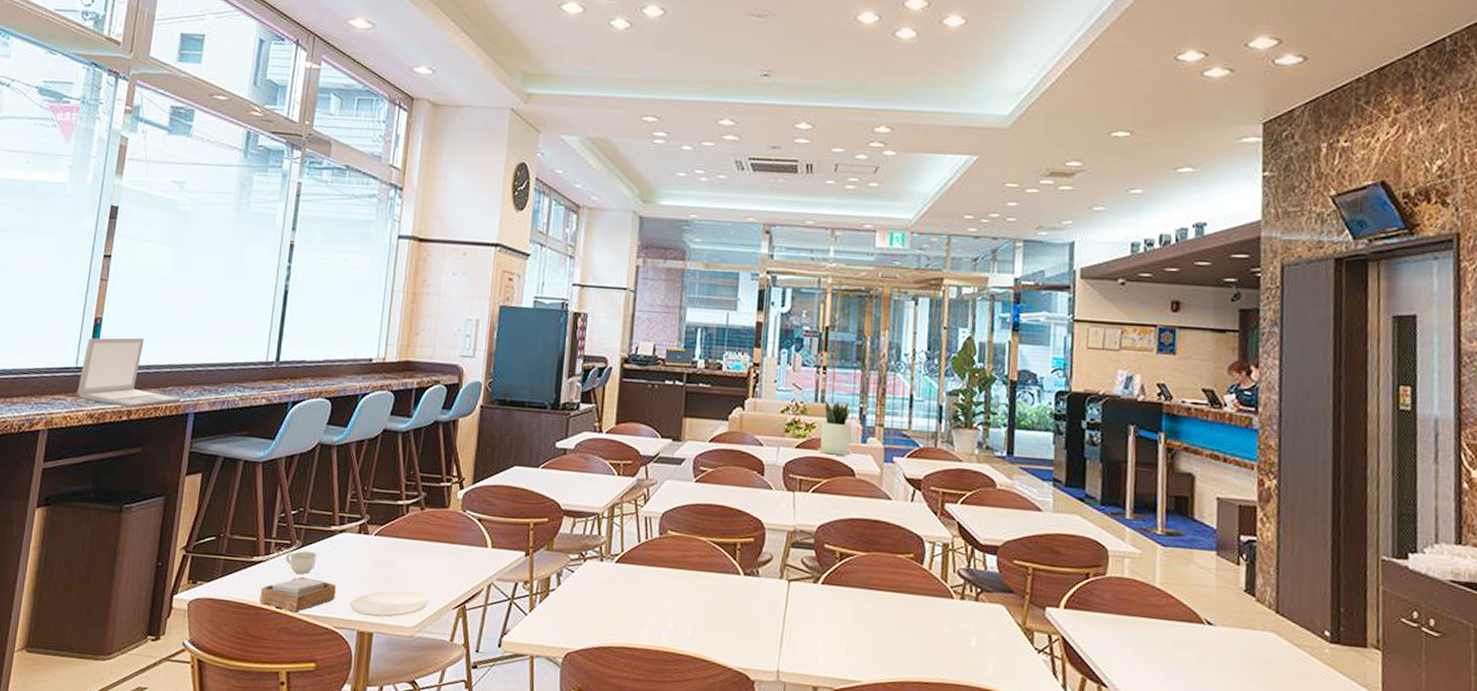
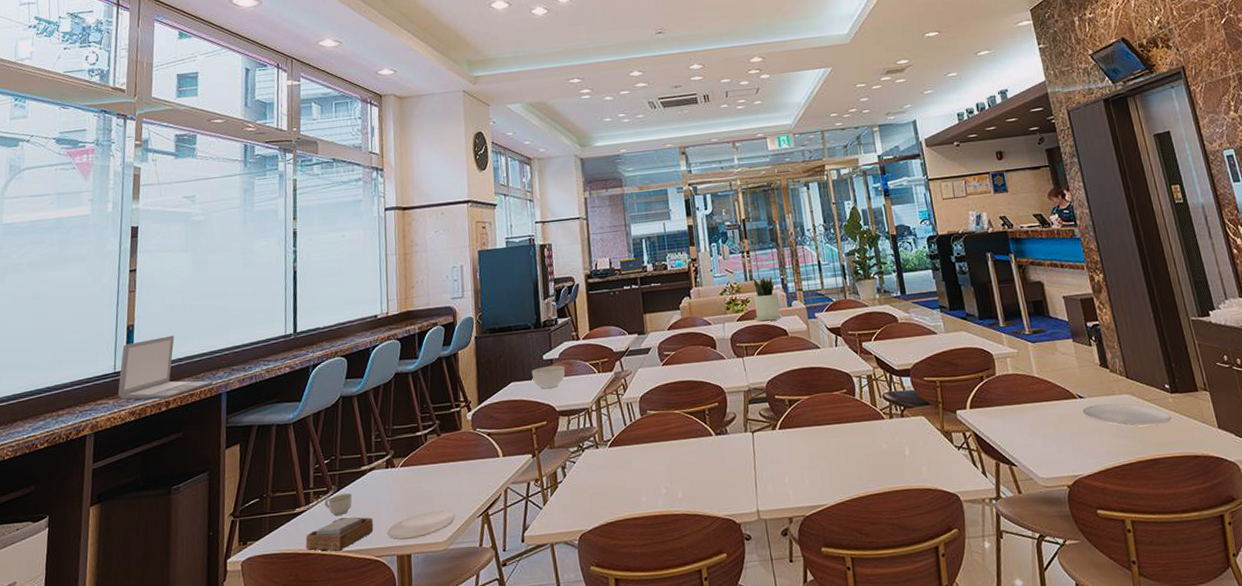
bowl: none [539,455,580,483] -> present [531,365,566,389]
plate: none [1208,636,1324,678] -> present [1083,403,1172,426]

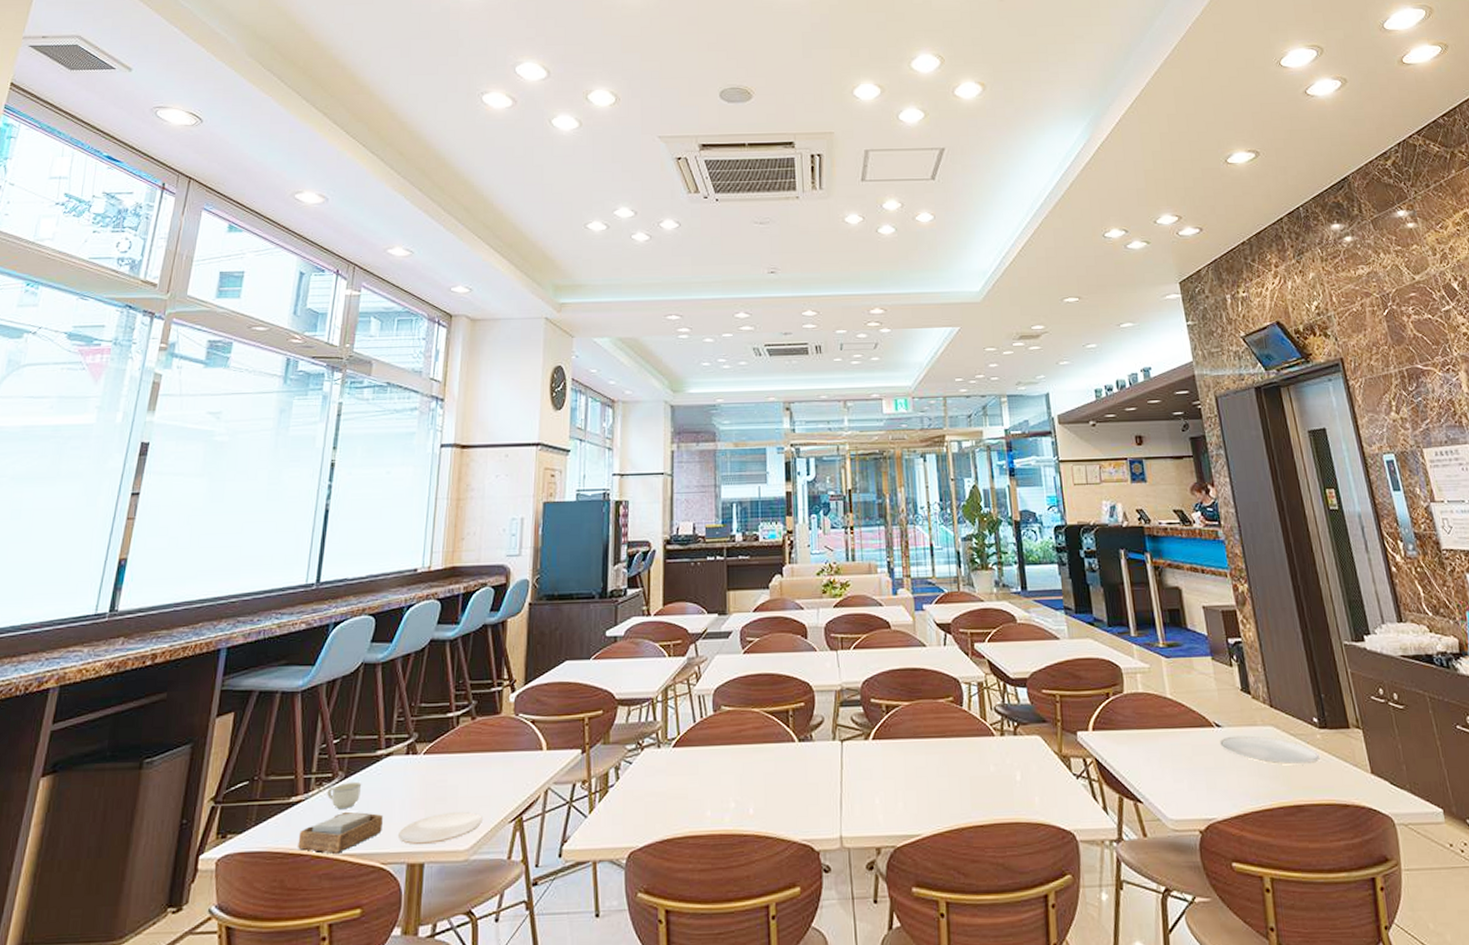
laptop: present [117,335,214,400] -> none [95,575,213,652]
bowl: present [531,365,566,389] -> none [590,643,630,672]
planter: present [752,276,783,322] -> none [853,558,886,610]

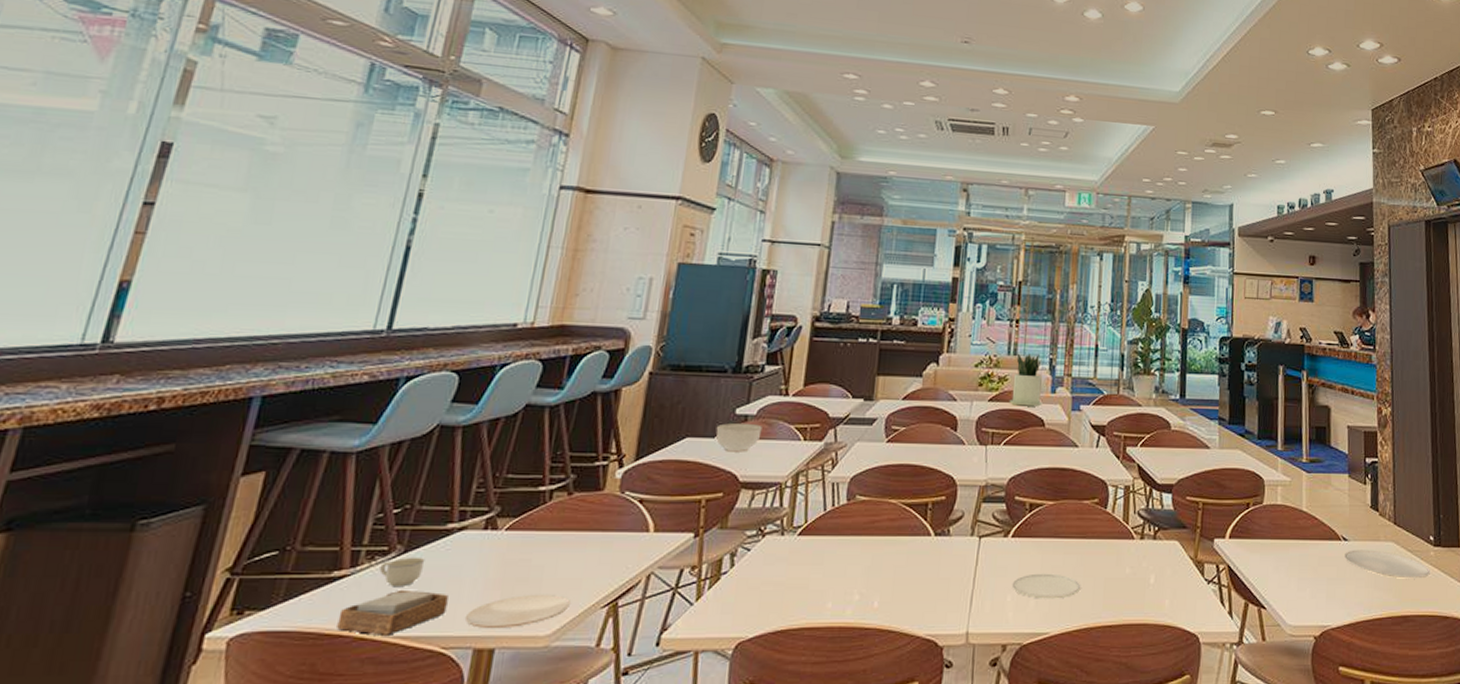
bowl: none [590,643,630,672] -> present [715,422,762,452]
planter: none [853,558,886,610] -> present [1009,353,1043,407]
plate: none [878,774,947,801] -> present [1012,573,1081,599]

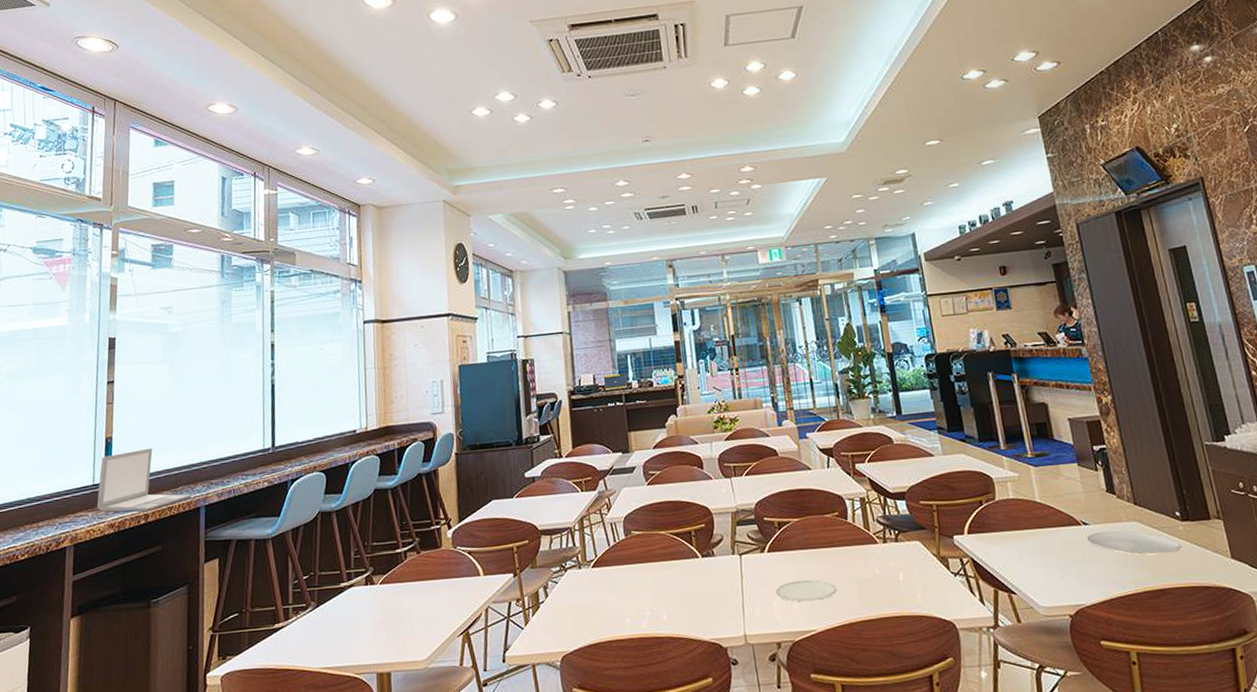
laptop: none [78,304,245,394] -> present [96,448,192,513]
napkin holder: present [337,589,449,635] -> none [285,633,353,668]
cup: present [379,557,426,588] -> none [303,609,332,633]
plate: present [464,594,572,629] -> none [366,629,436,658]
bowl: present [715,422,762,452] -> none [513,483,548,508]
planter: present [1009,353,1043,407] -> none [741,394,772,441]

